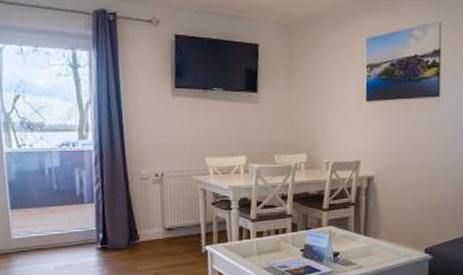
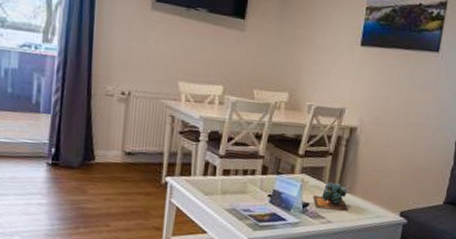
succulent plant: none [342,230,376,256] -> present [313,182,349,212]

